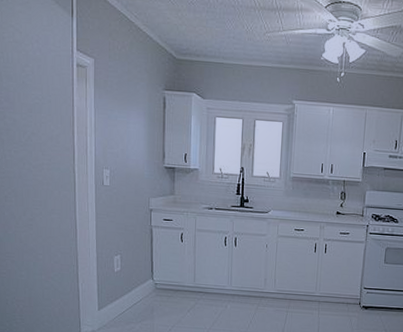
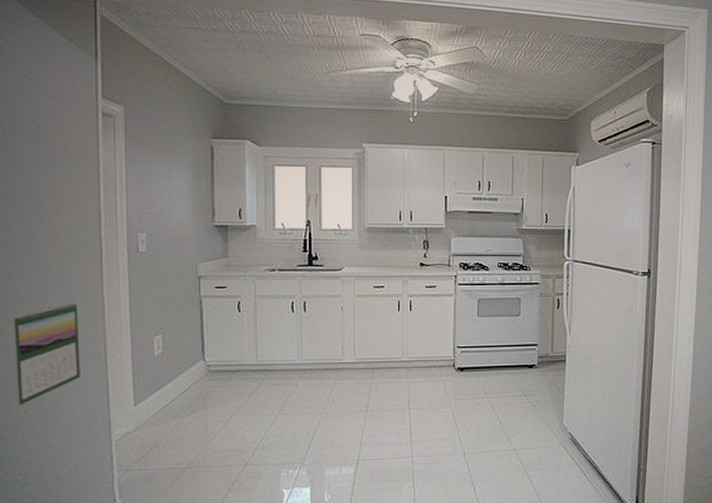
calendar: none [8,223,58,302] -> present [11,302,80,406]

